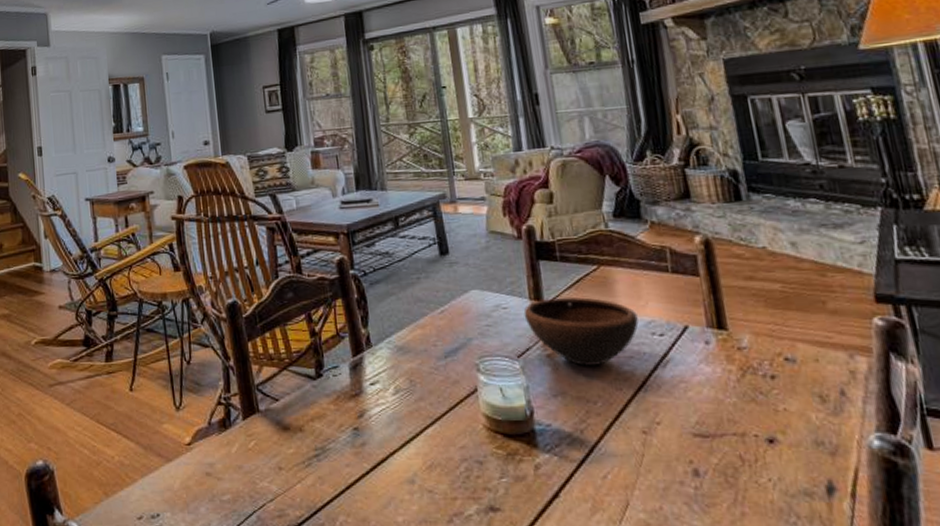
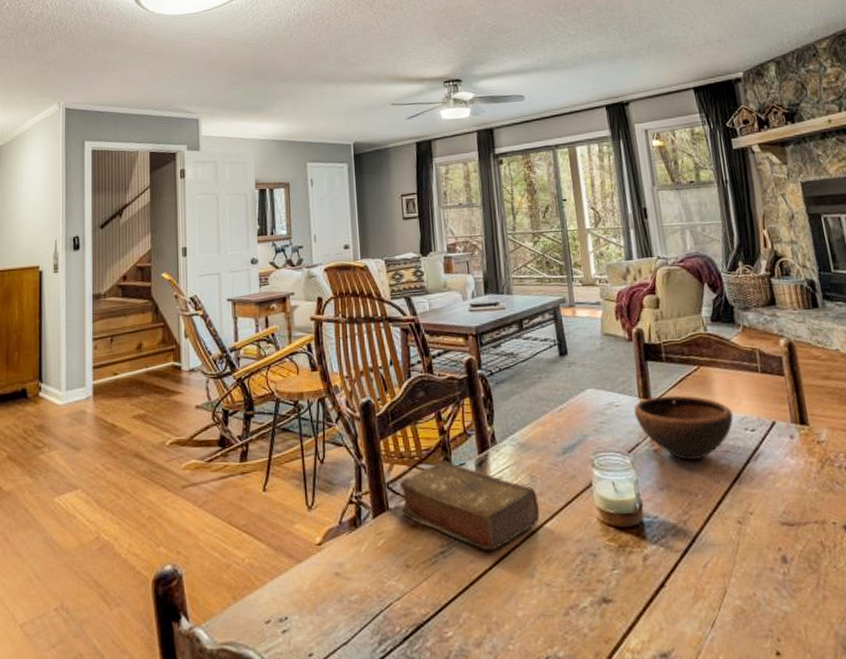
book: none [269,363,420,455] -> present [399,460,540,551]

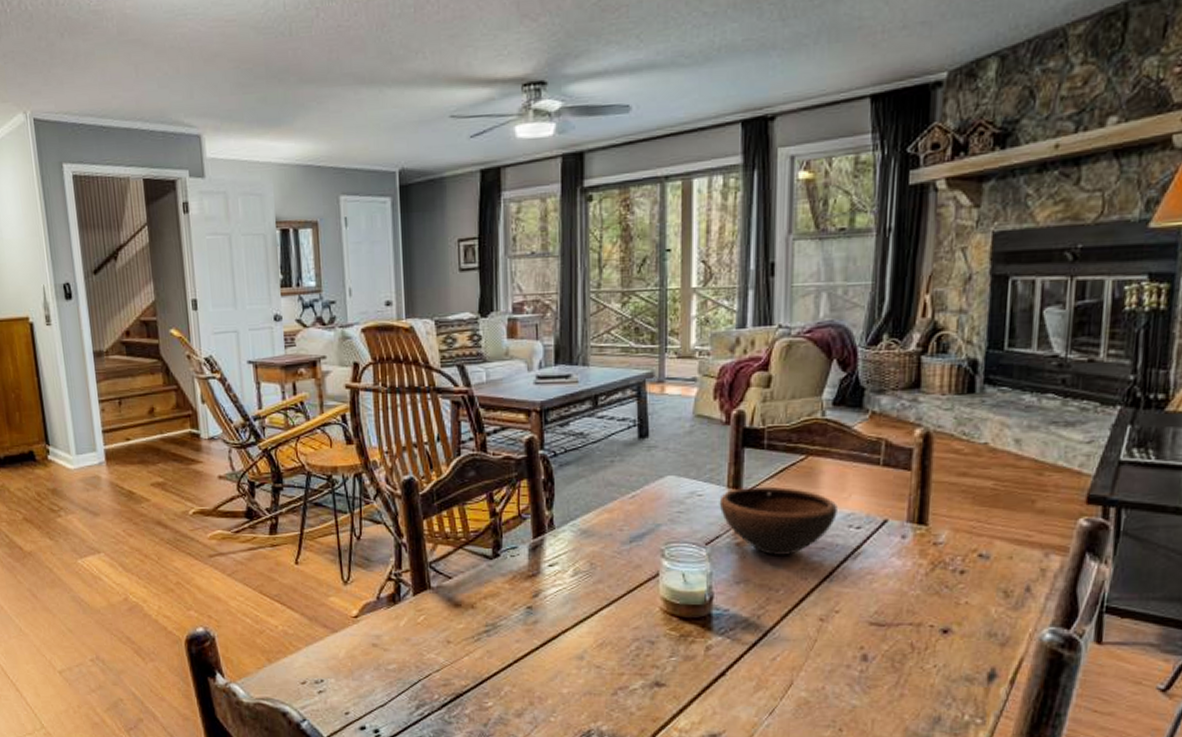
book: present [399,460,540,551] -> none [443,543,596,632]

